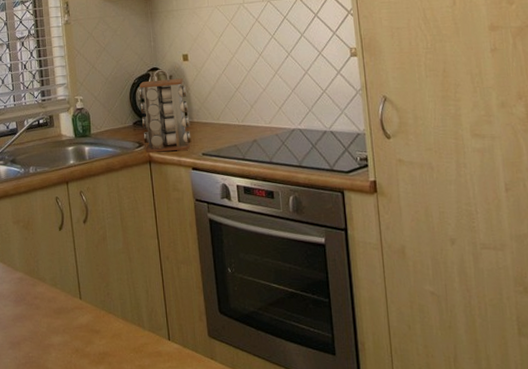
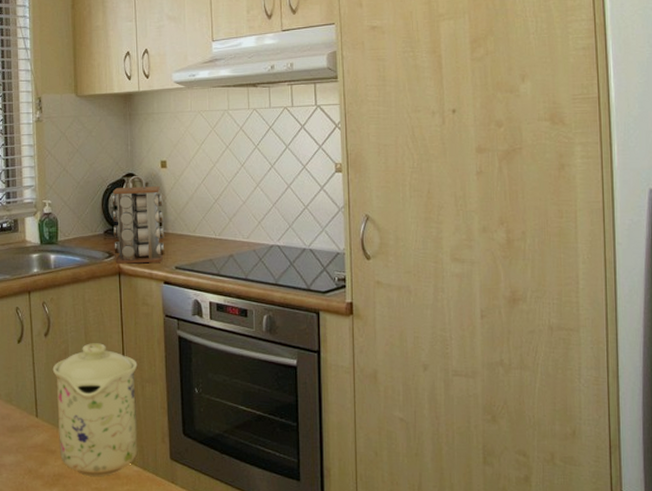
mug: none [92,228,177,354] -> present [52,343,138,476]

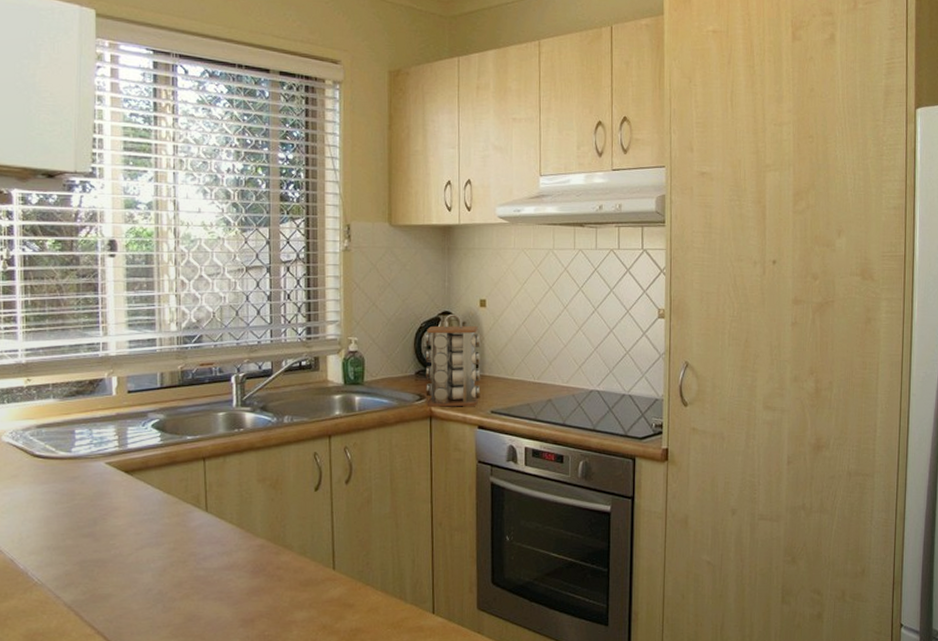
mug: present [52,343,138,476] -> none [353,490,447,629]

